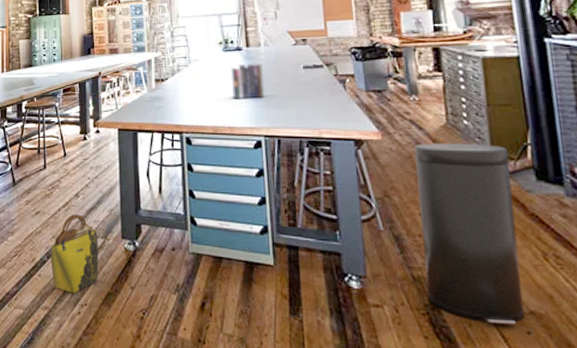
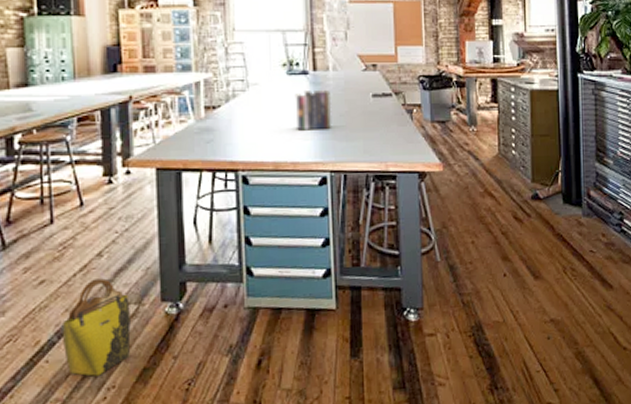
pedal bin: present [413,143,525,325] -> none [470,172,547,336]

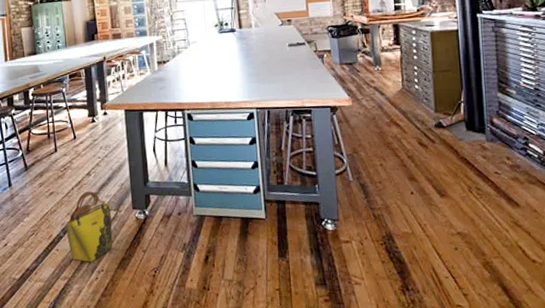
books: present [295,89,332,131] -> none [225,42,256,77]

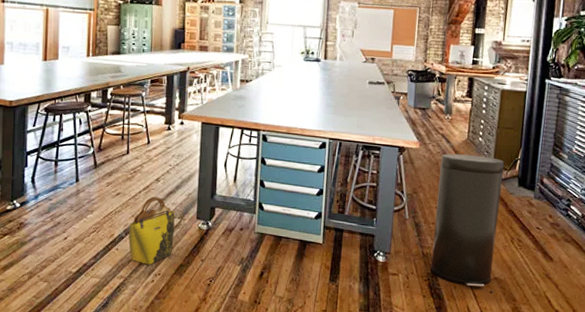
pedal bin: none [377,104,454,246] -> present [431,153,505,287]

